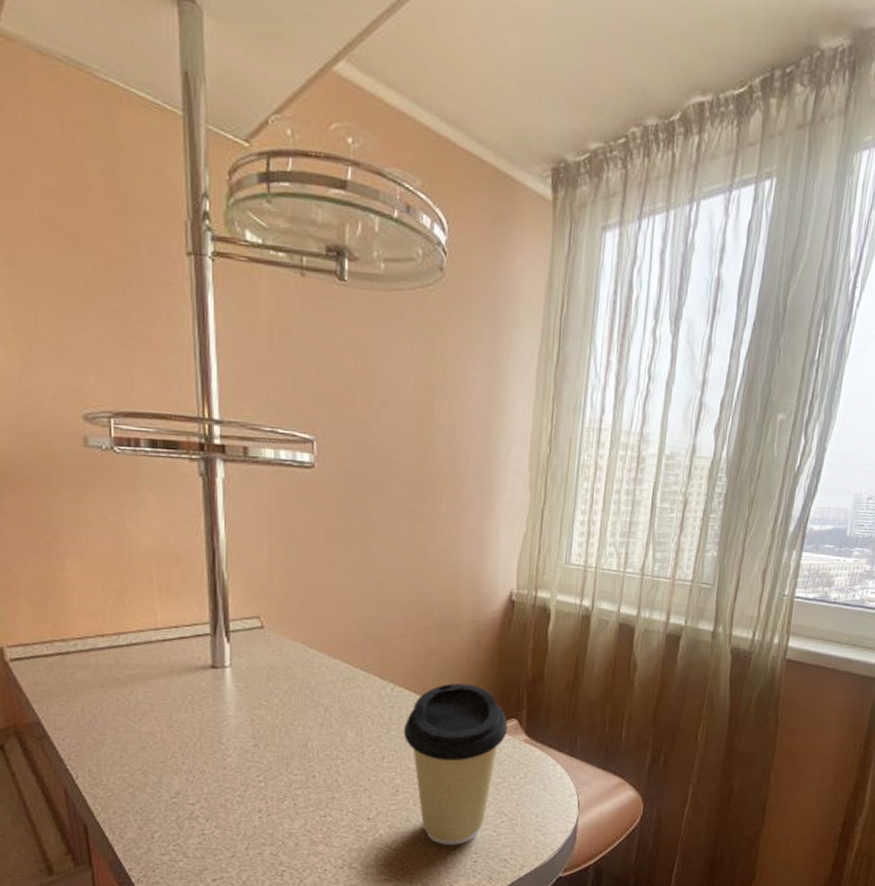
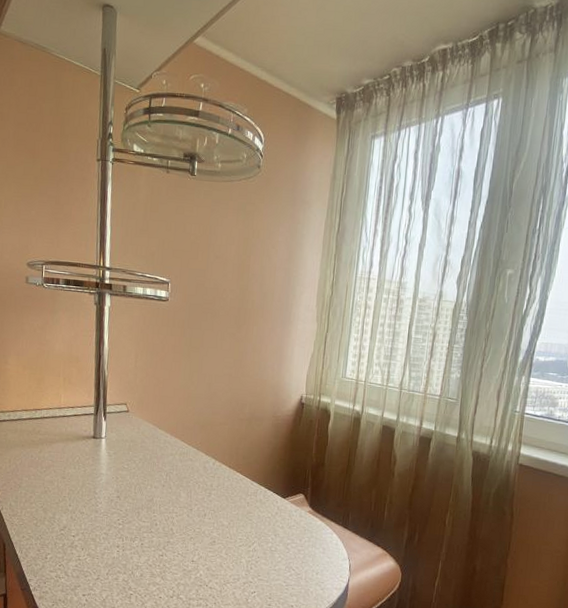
coffee cup: present [403,683,508,845] -> none [220,462,297,590]

